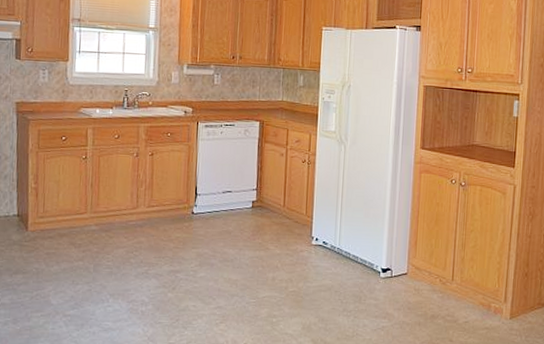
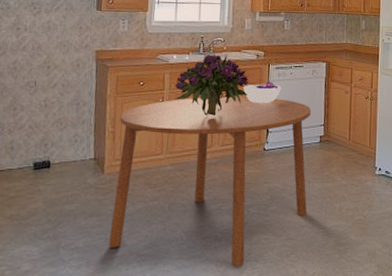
dining table: none [34,155,243,333] -> present [108,96,311,267]
bouquet: none [98,109,176,176] -> present [175,54,249,117]
decorative bowl: none [170,140,211,165] -> present [243,81,282,104]

